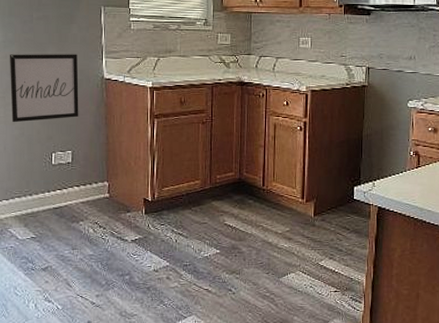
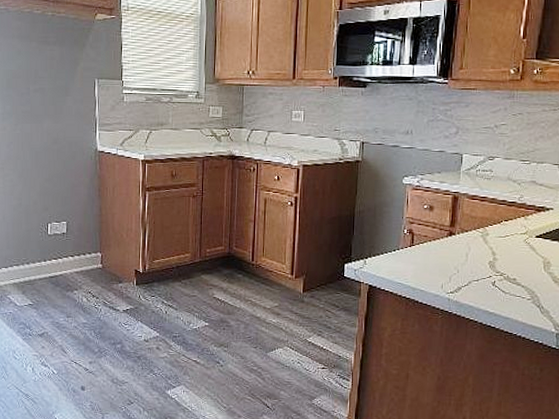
wall art: present [9,54,79,123] -> none [7,126,73,194]

